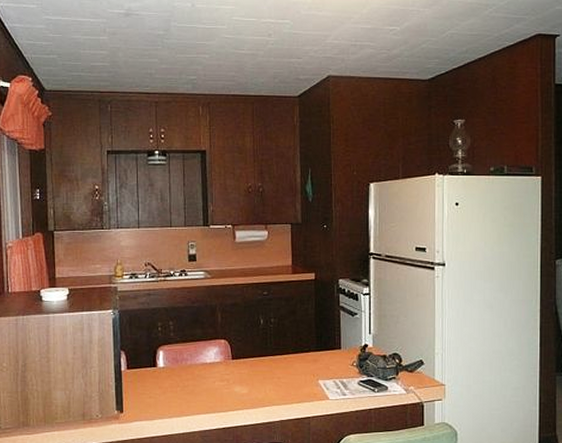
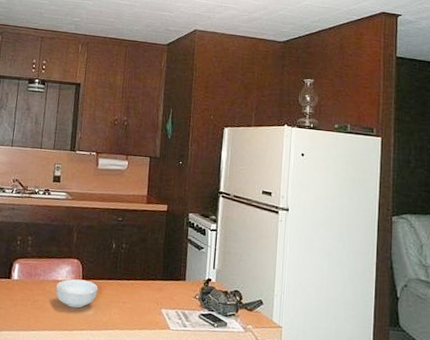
cereal bowl: none [205,360,250,389] -> present [55,279,98,308]

